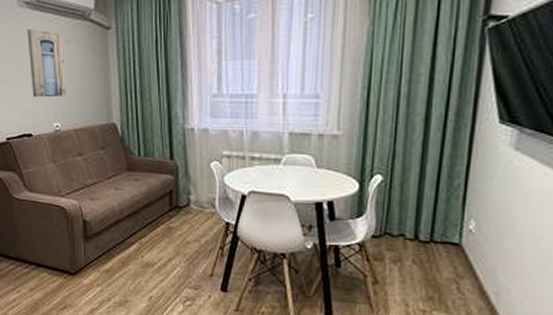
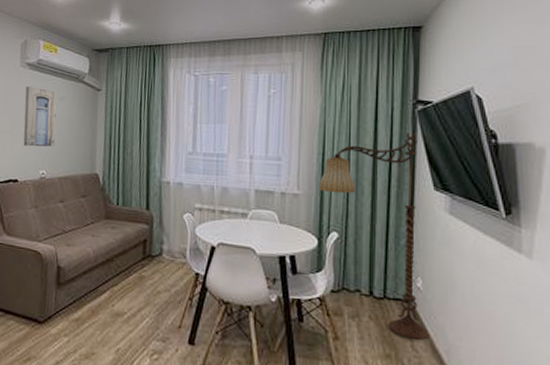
floor lamp: none [362,56,484,284] -> present [318,132,429,341]

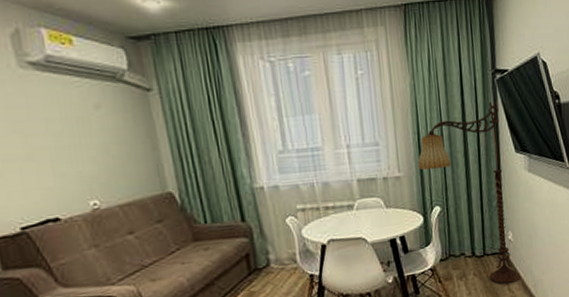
wall art: present [23,86,57,147] -> none [36,94,104,175]

